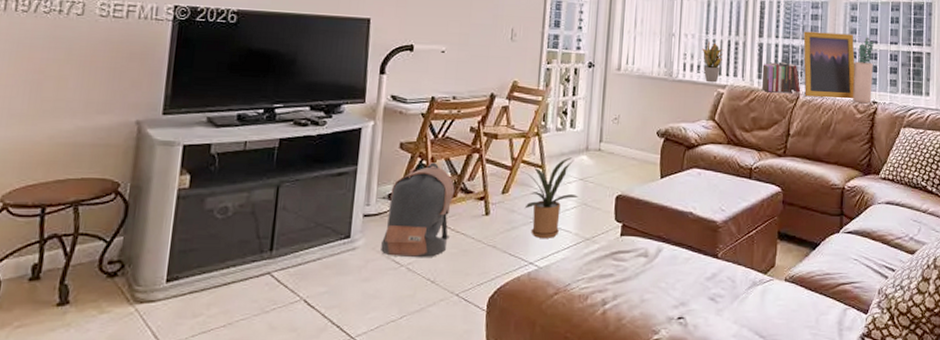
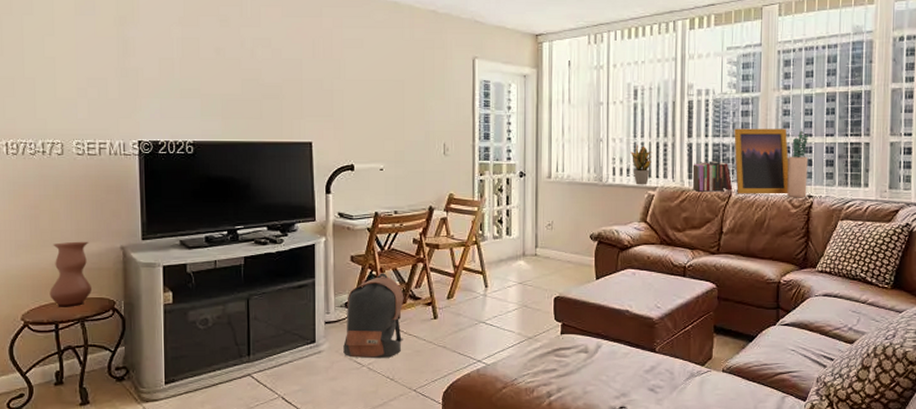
vase: none [40,112,99,188] -> present [49,241,92,307]
house plant: present [520,157,579,238] -> none [463,263,519,338]

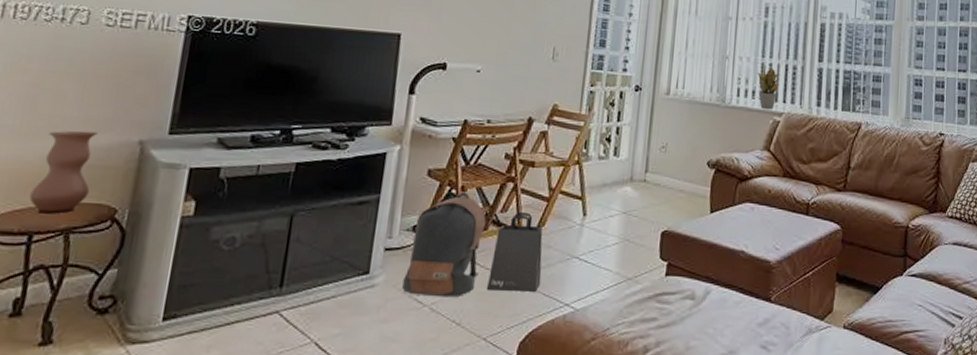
shopping bag: none [412,288,455,351] -> present [487,212,543,292]
books: present [692,161,733,192] -> none [820,88,863,123]
picture frame: present [734,128,789,194] -> none [866,56,921,130]
vase: present [787,129,808,198] -> none [918,62,941,136]

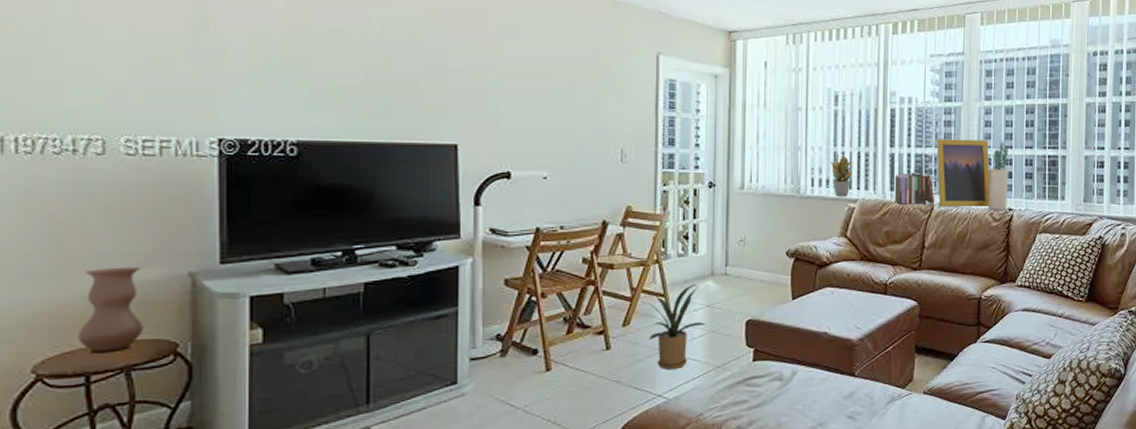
backpack: present [402,192,486,298] -> none [493,298,570,400]
shopping bag: present [487,212,543,292] -> none [579,314,632,389]
house plant: none [558,188,621,277] -> present [641,284,706,369]
books: none [820,88,863,123] -> present [894,172,935,205]
picture frame: none [866,56,921,130] -> present [936,139,990,207]
vase: none [918,62,941,136] -> present [988,140,1009,211]

